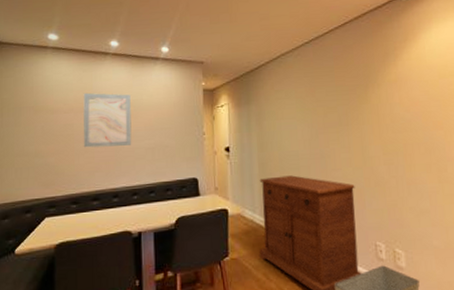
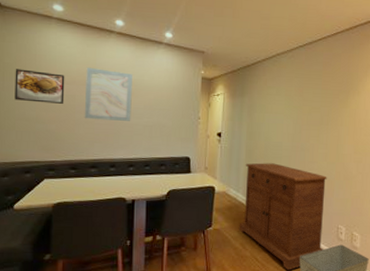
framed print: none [13,103,63,136] -> present [14,69,65,104]

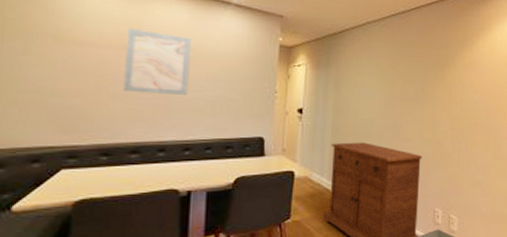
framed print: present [14,69,65,104] -> none [19,26,97,73]

